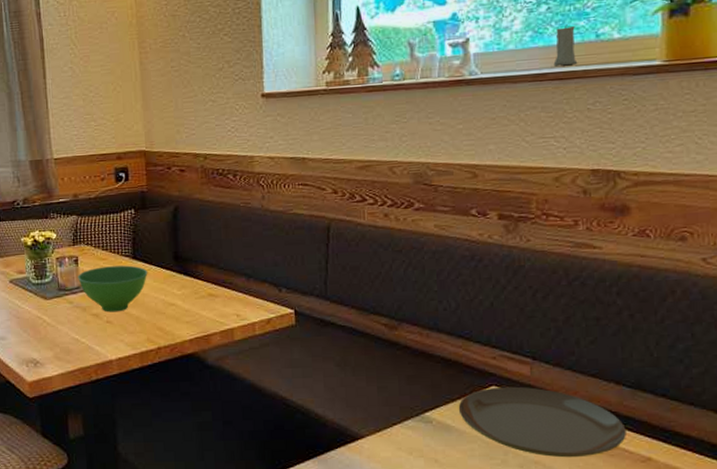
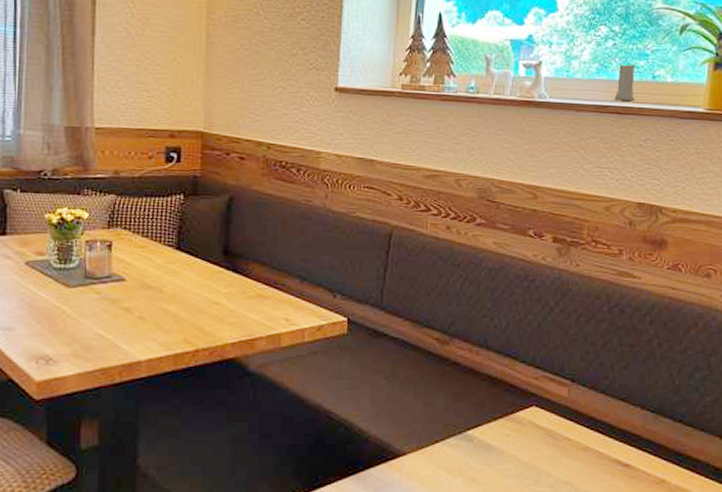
bowl: present [77,265,148,312] -> none [108,255,192,307]
plate: present [458,386,626,458] -> none [499,407,646,479]

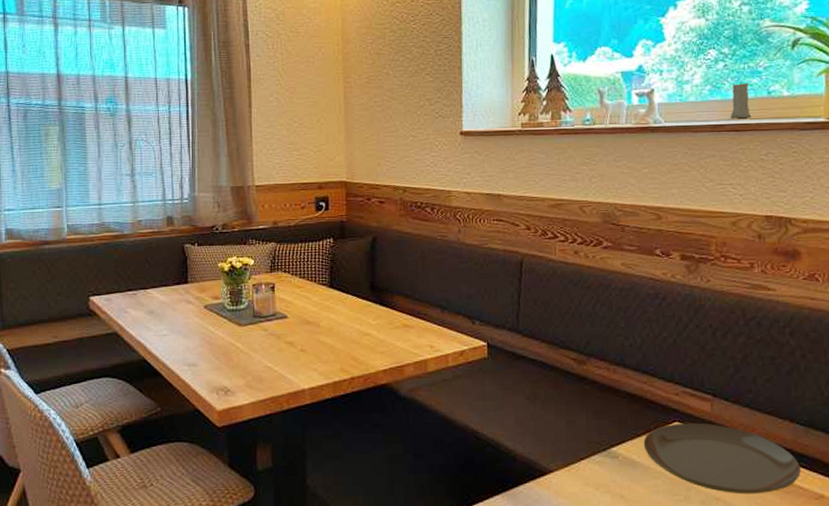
plate: none [499,407,646,479] -> present [643,422,801,494]

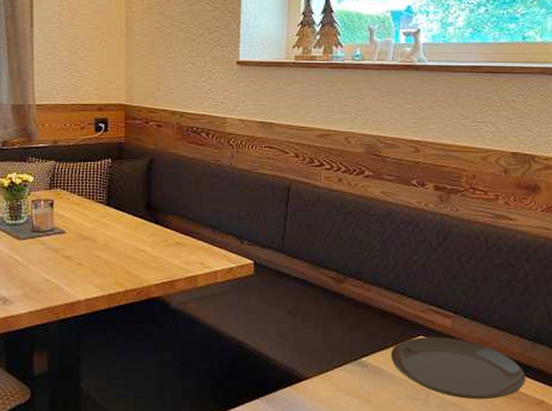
candle: present [730,81,752,120] -> none [487,26,507,63]

